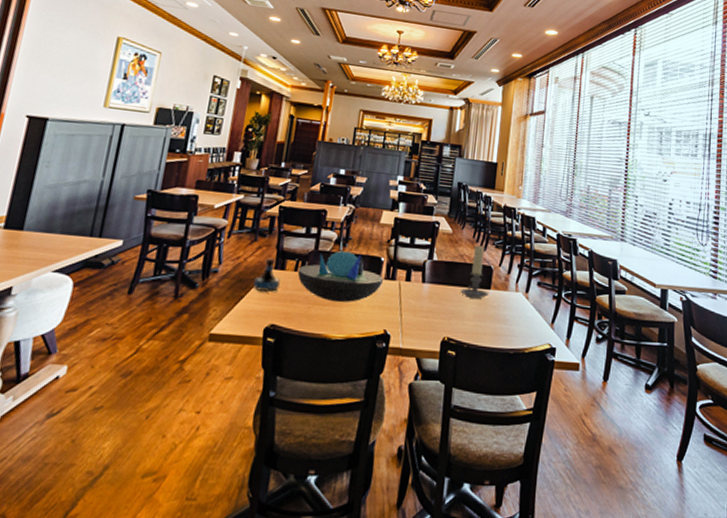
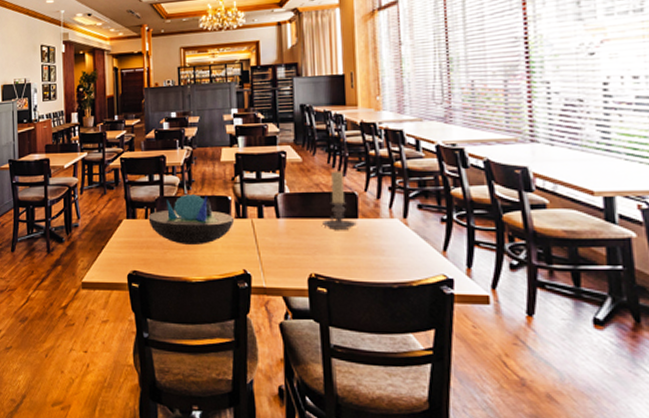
tequila bottle: present [253,258,280,292] -> none [111,208,134,241]

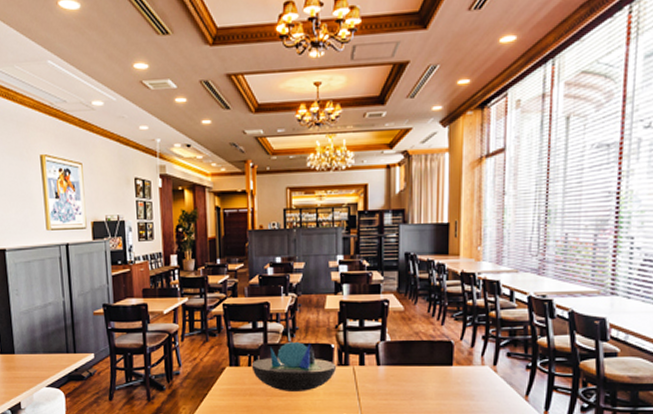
candle holder: present [322,171,357,230] -> none [420,320,451,376]

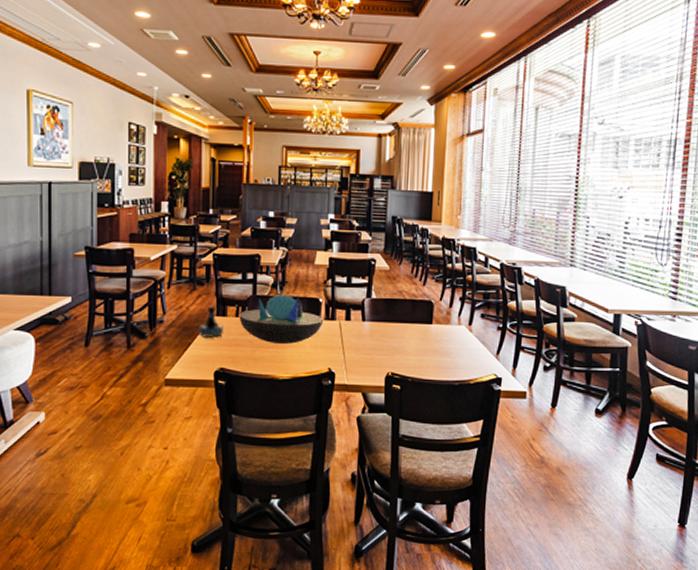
tequila bottle: none [213,356,237,389] -> present [199,305,223,339]

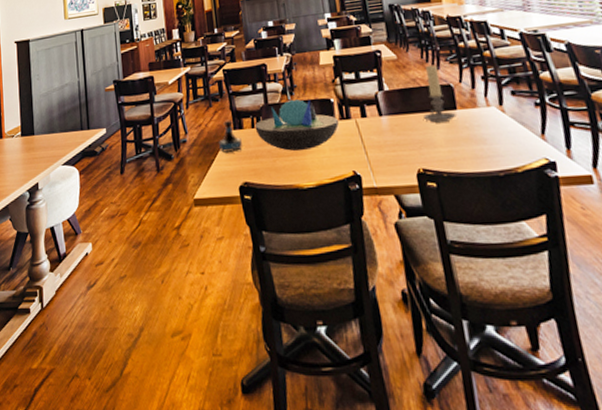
candle holder: none [402,280,431,334] -> present [423,64,457,123]

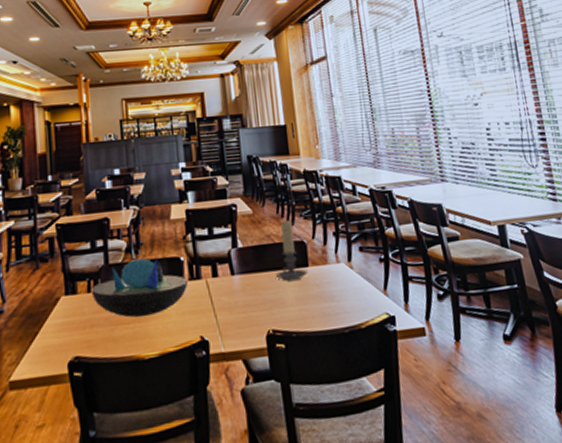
tequila bottle: present [219,120,242,154] -> none [46,283,75,324]

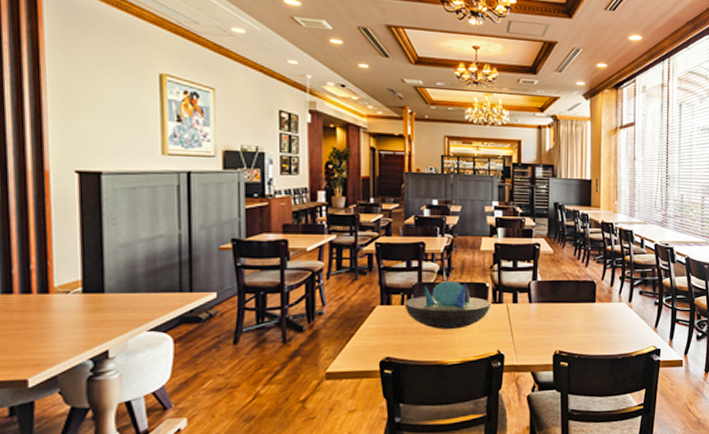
candle holder: present [276,220,308,281] -> none [567,262,594,312]

